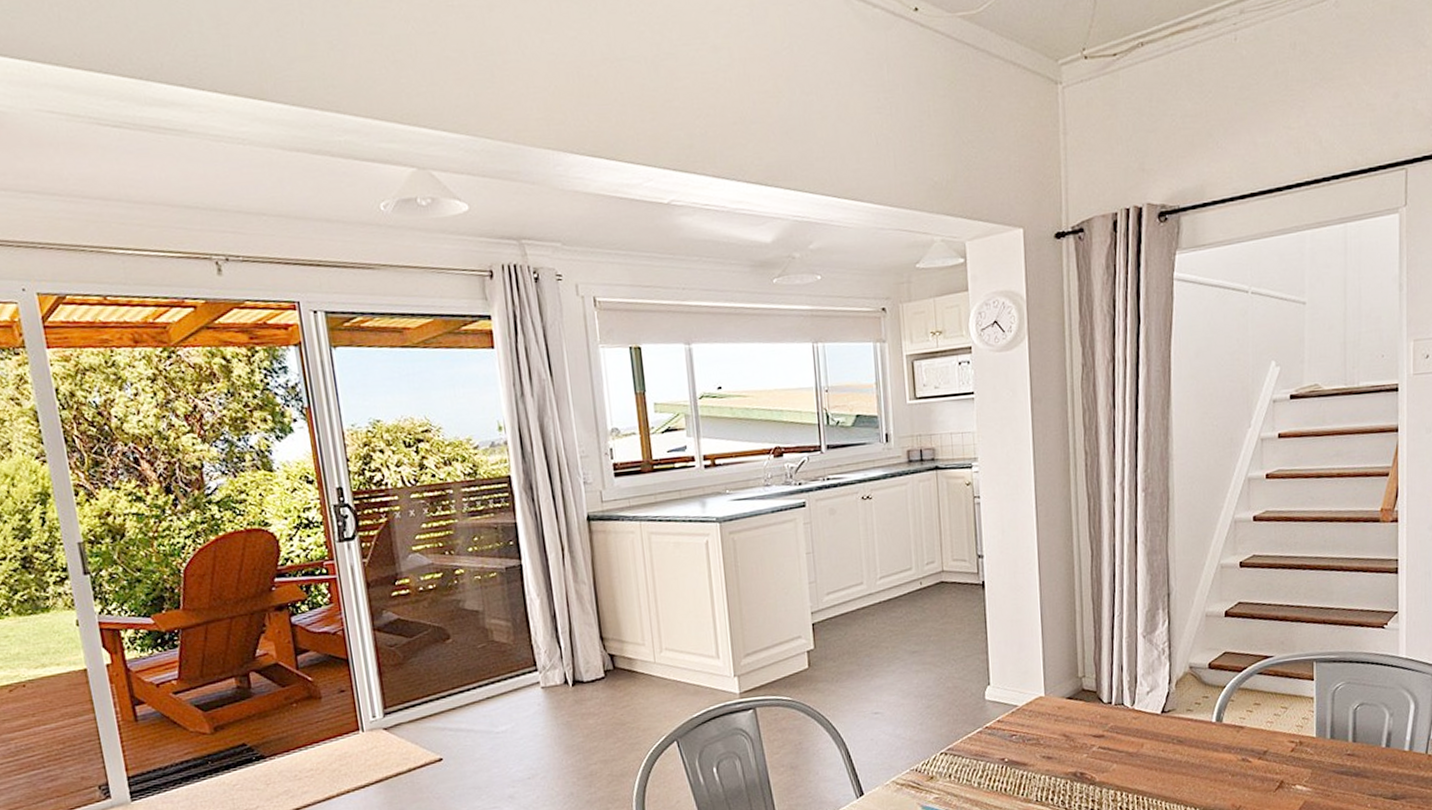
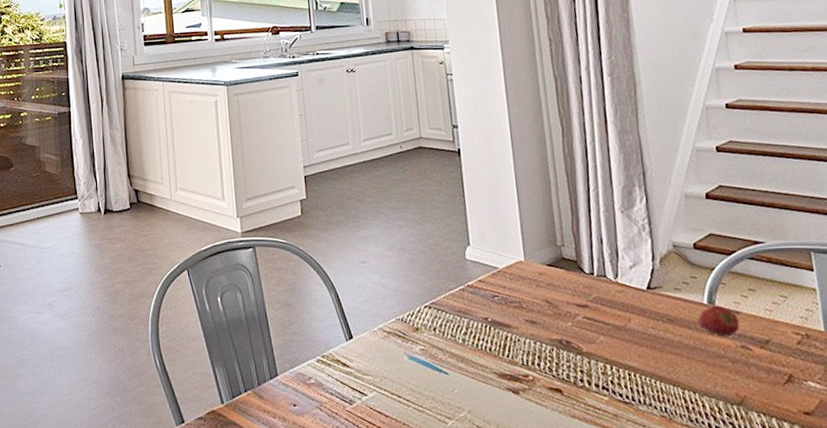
fruit: none [1205,722,1243,752] -> present [697,305,740,337]

